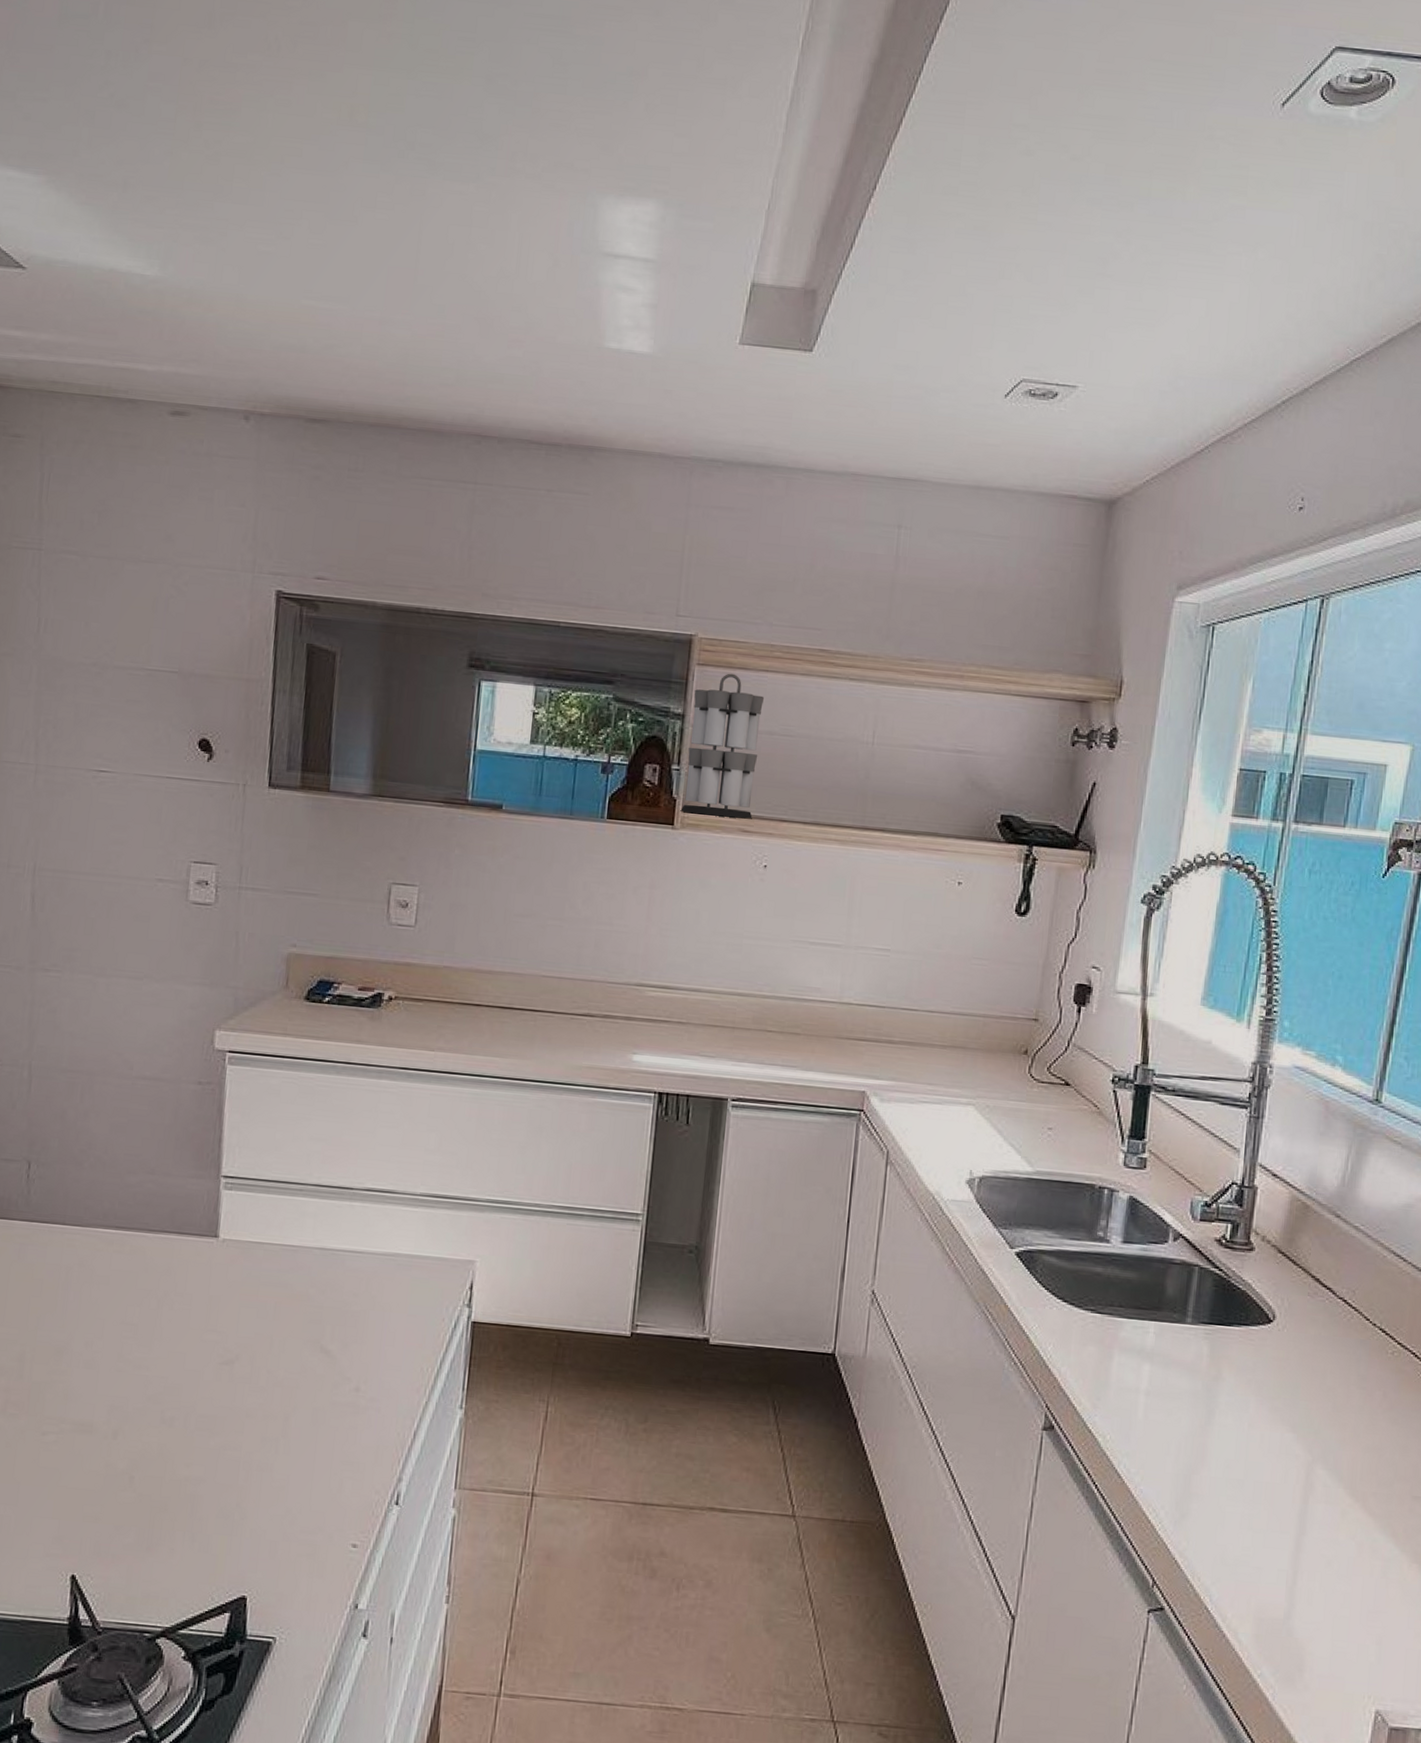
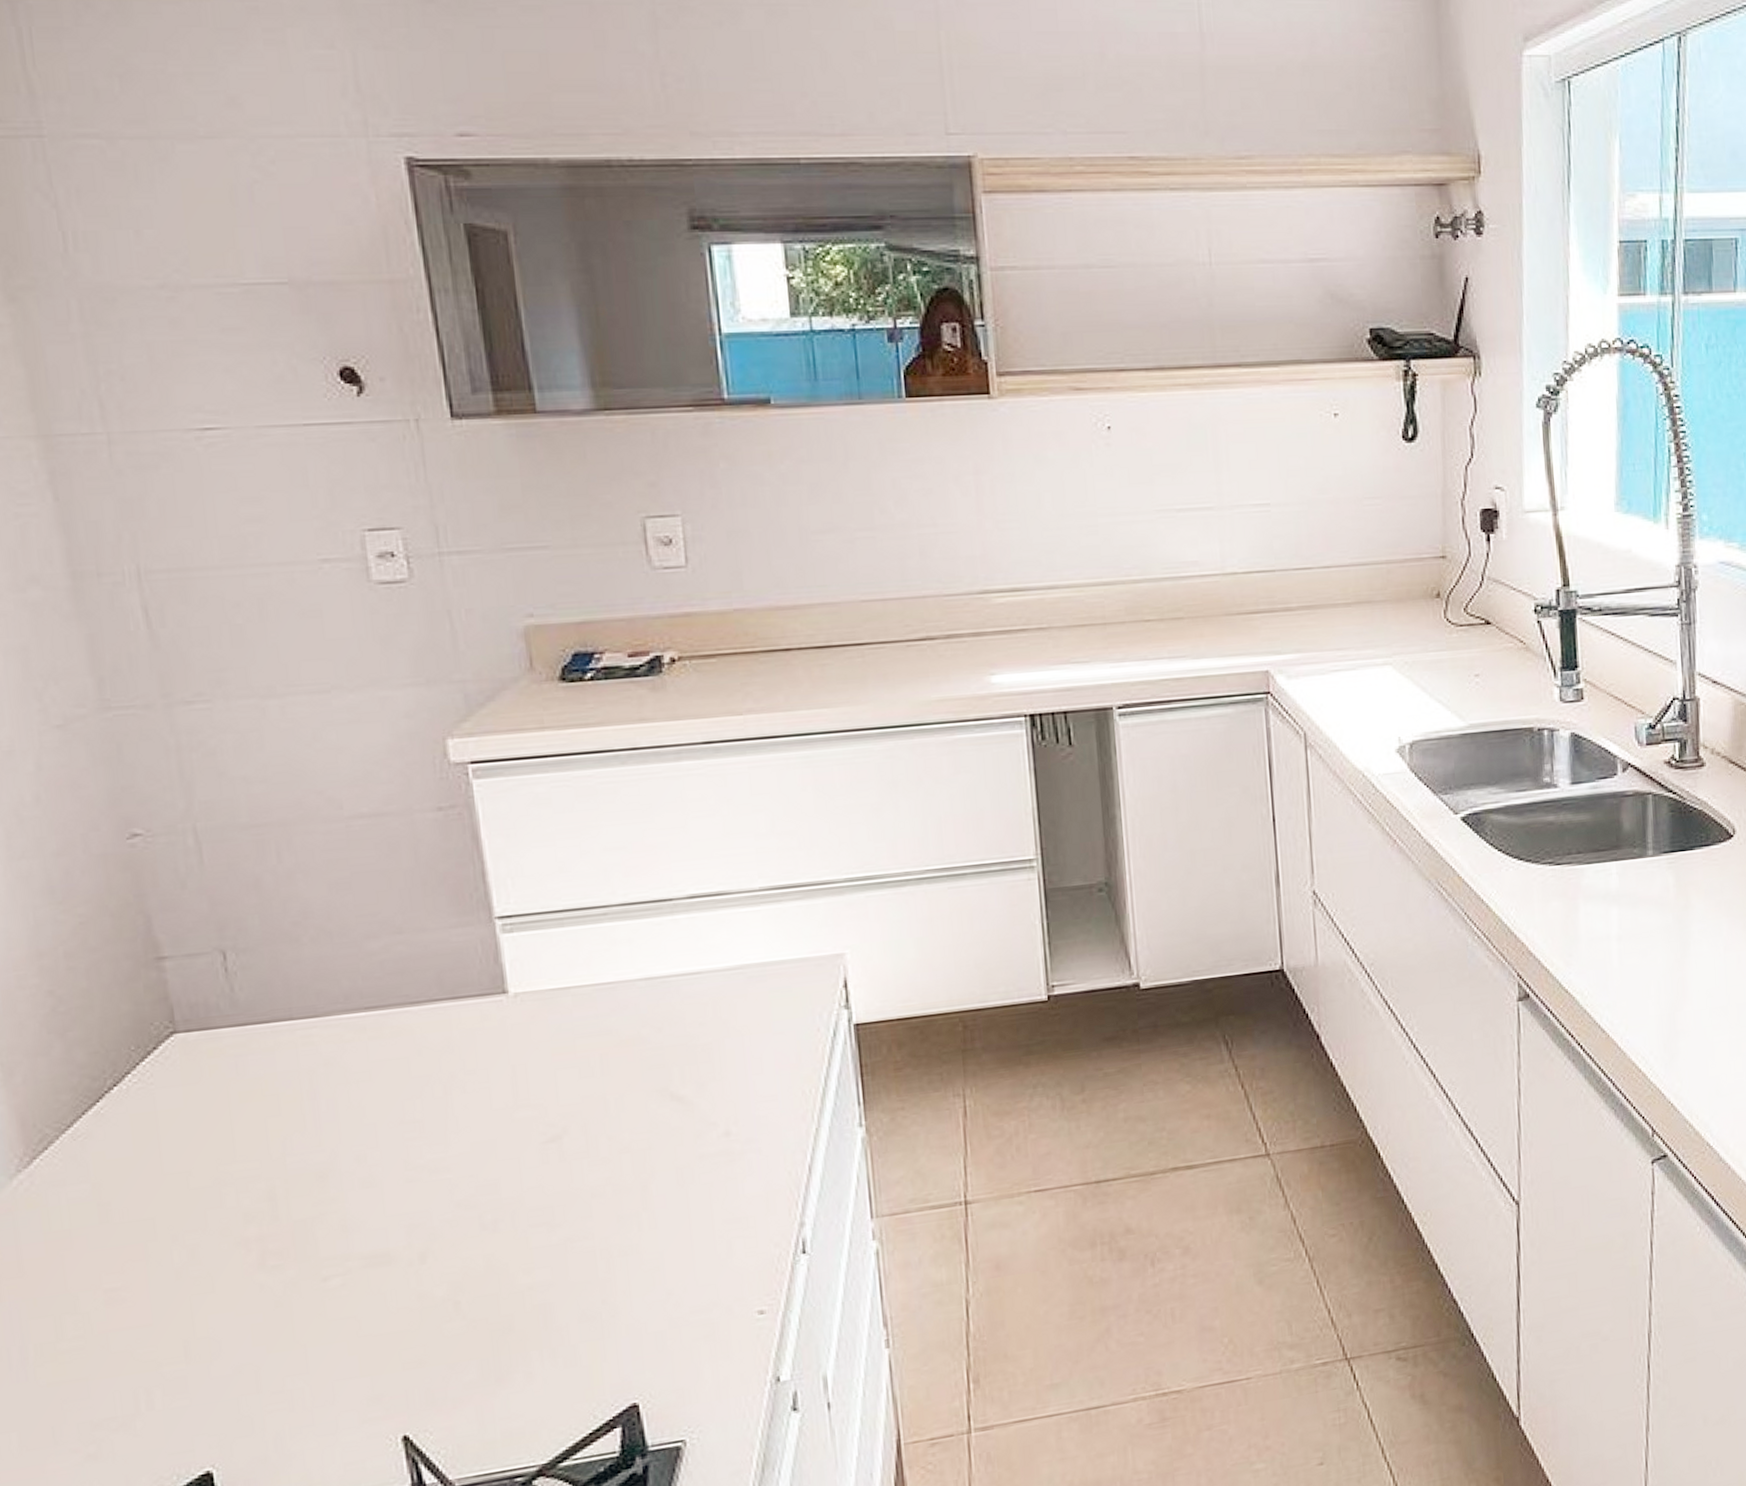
spice rack: present [681,673,765,819] -> none [985,198,1083,377]

